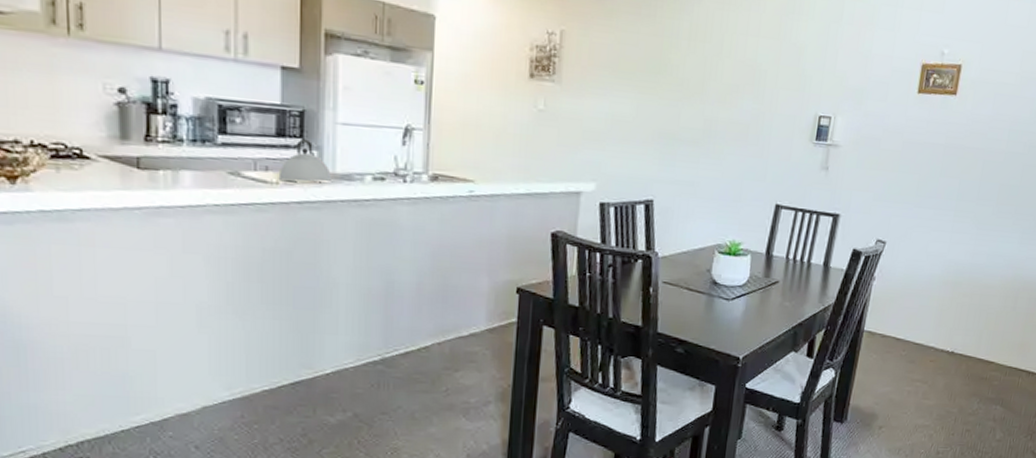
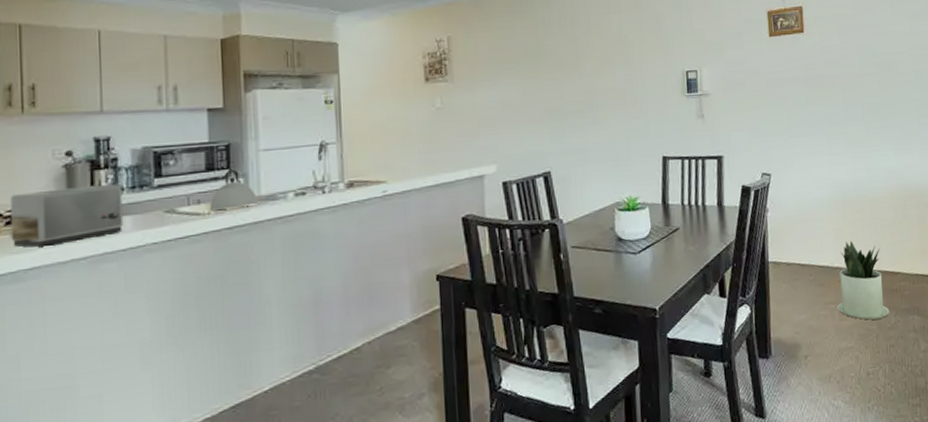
toaster: none [55,126,183,189] -> present [10,184,124,247]
planter: none [923,323,980,404] -> present [837,240,890,320]

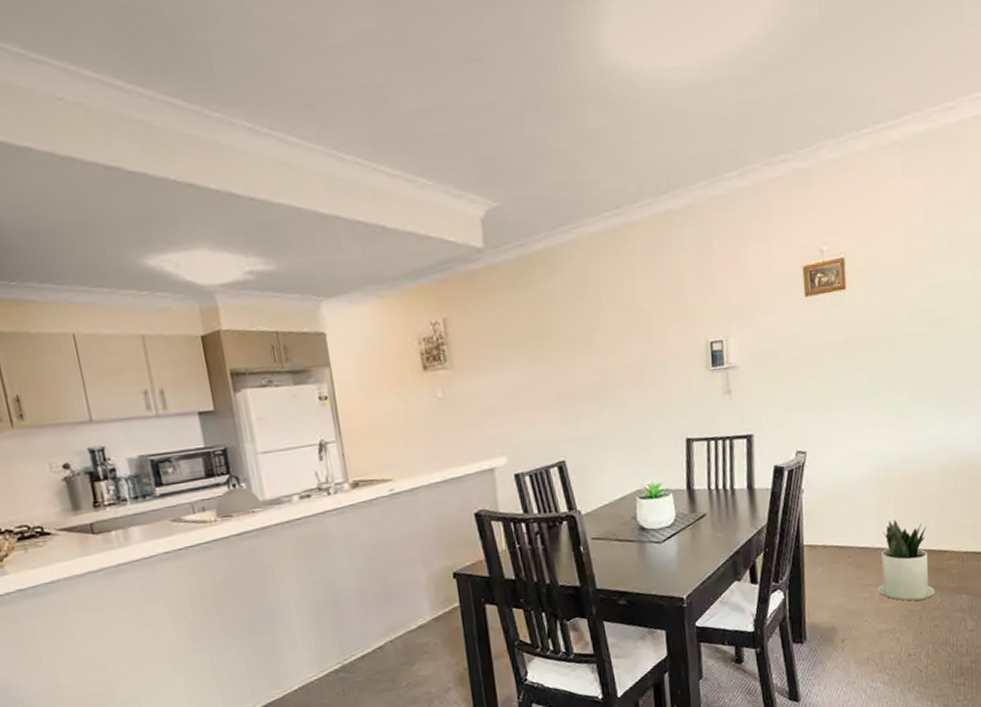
toaster: present [10,184,124,247] -> none [16,495,133,562]

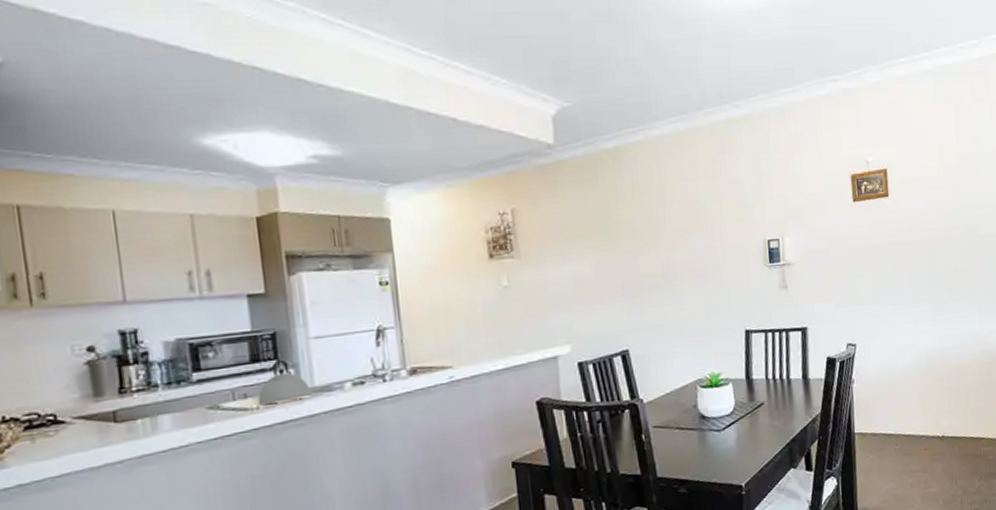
planter: present [878,519,935,601] -> none [923,408,974,486]

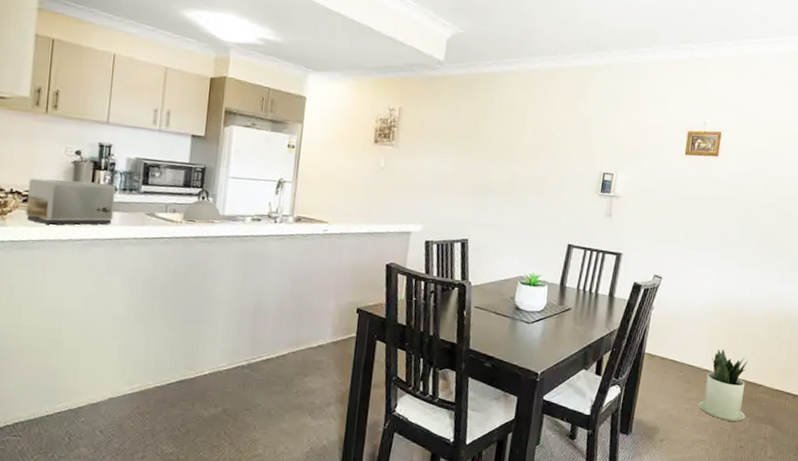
toaster: none [26,381,162,453] -> present [26,178,116,225]
planter: none [923,408,974,486] -> present [699,348,748,422]

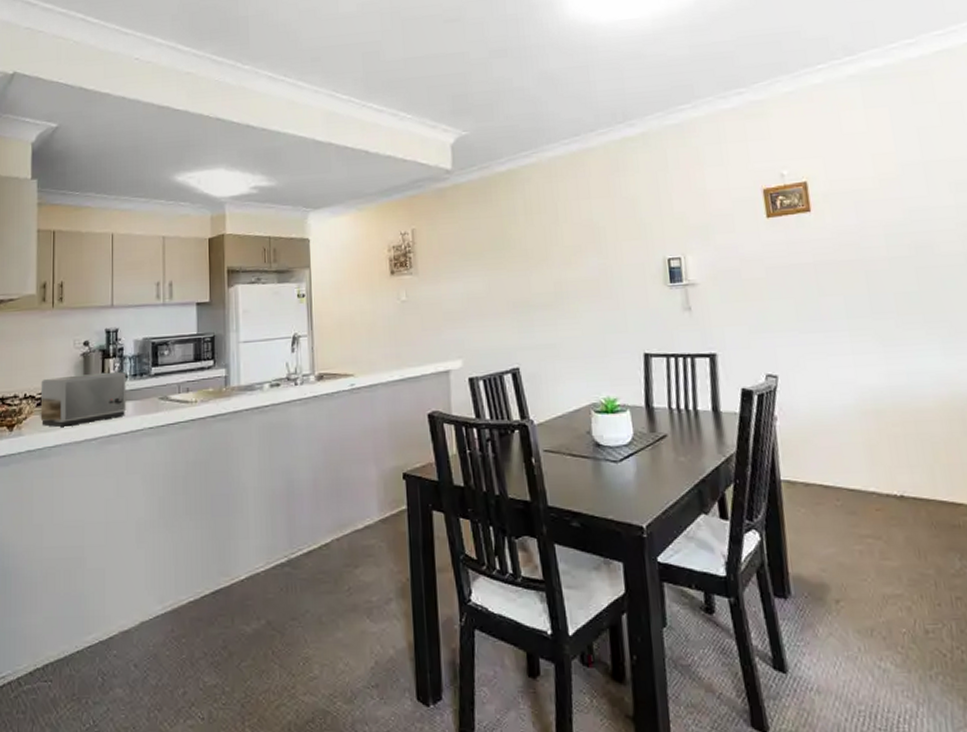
kettle: present [182,189,222,222] -> none [196,360,238,398]
planter: present [699,348,748,422] -> none [876,459,952,562]

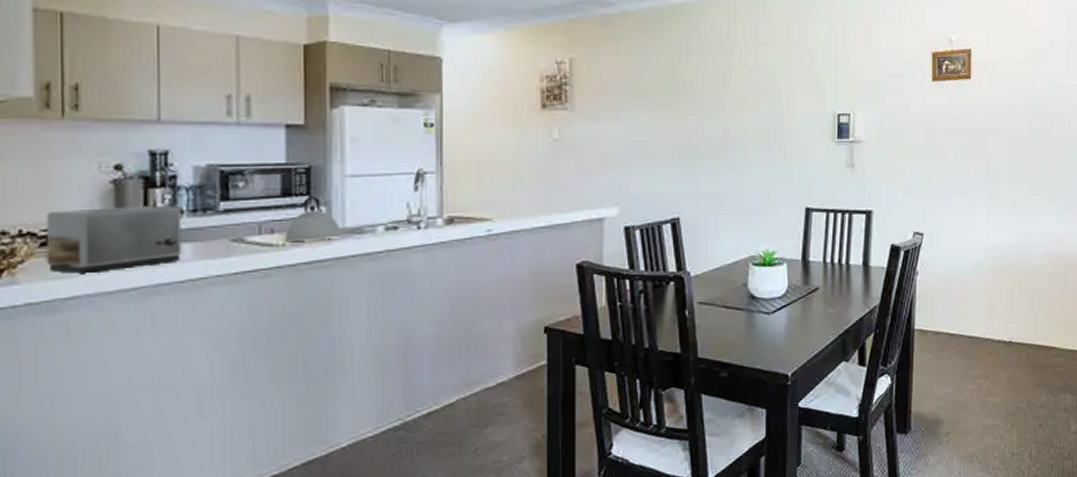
kettle: none [196,360,238,398] -> present [284,196,343,241]

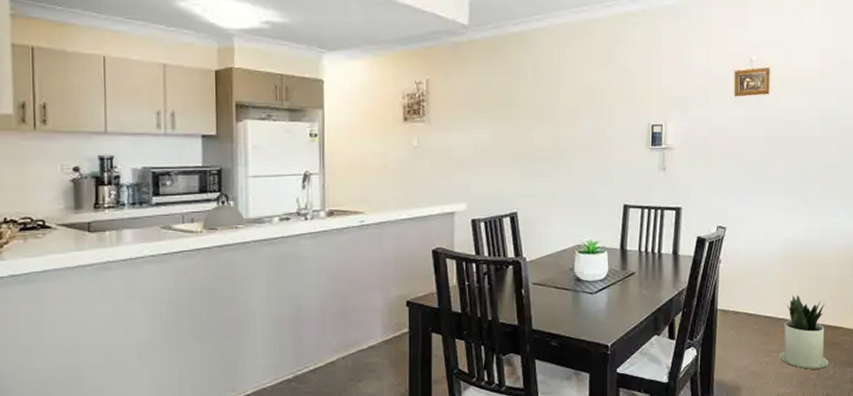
toaster: present [45,205,182,273] -> none [23,199,125,252]
planter: none [985,310,1041,397] -> present [779,294,829,369]

